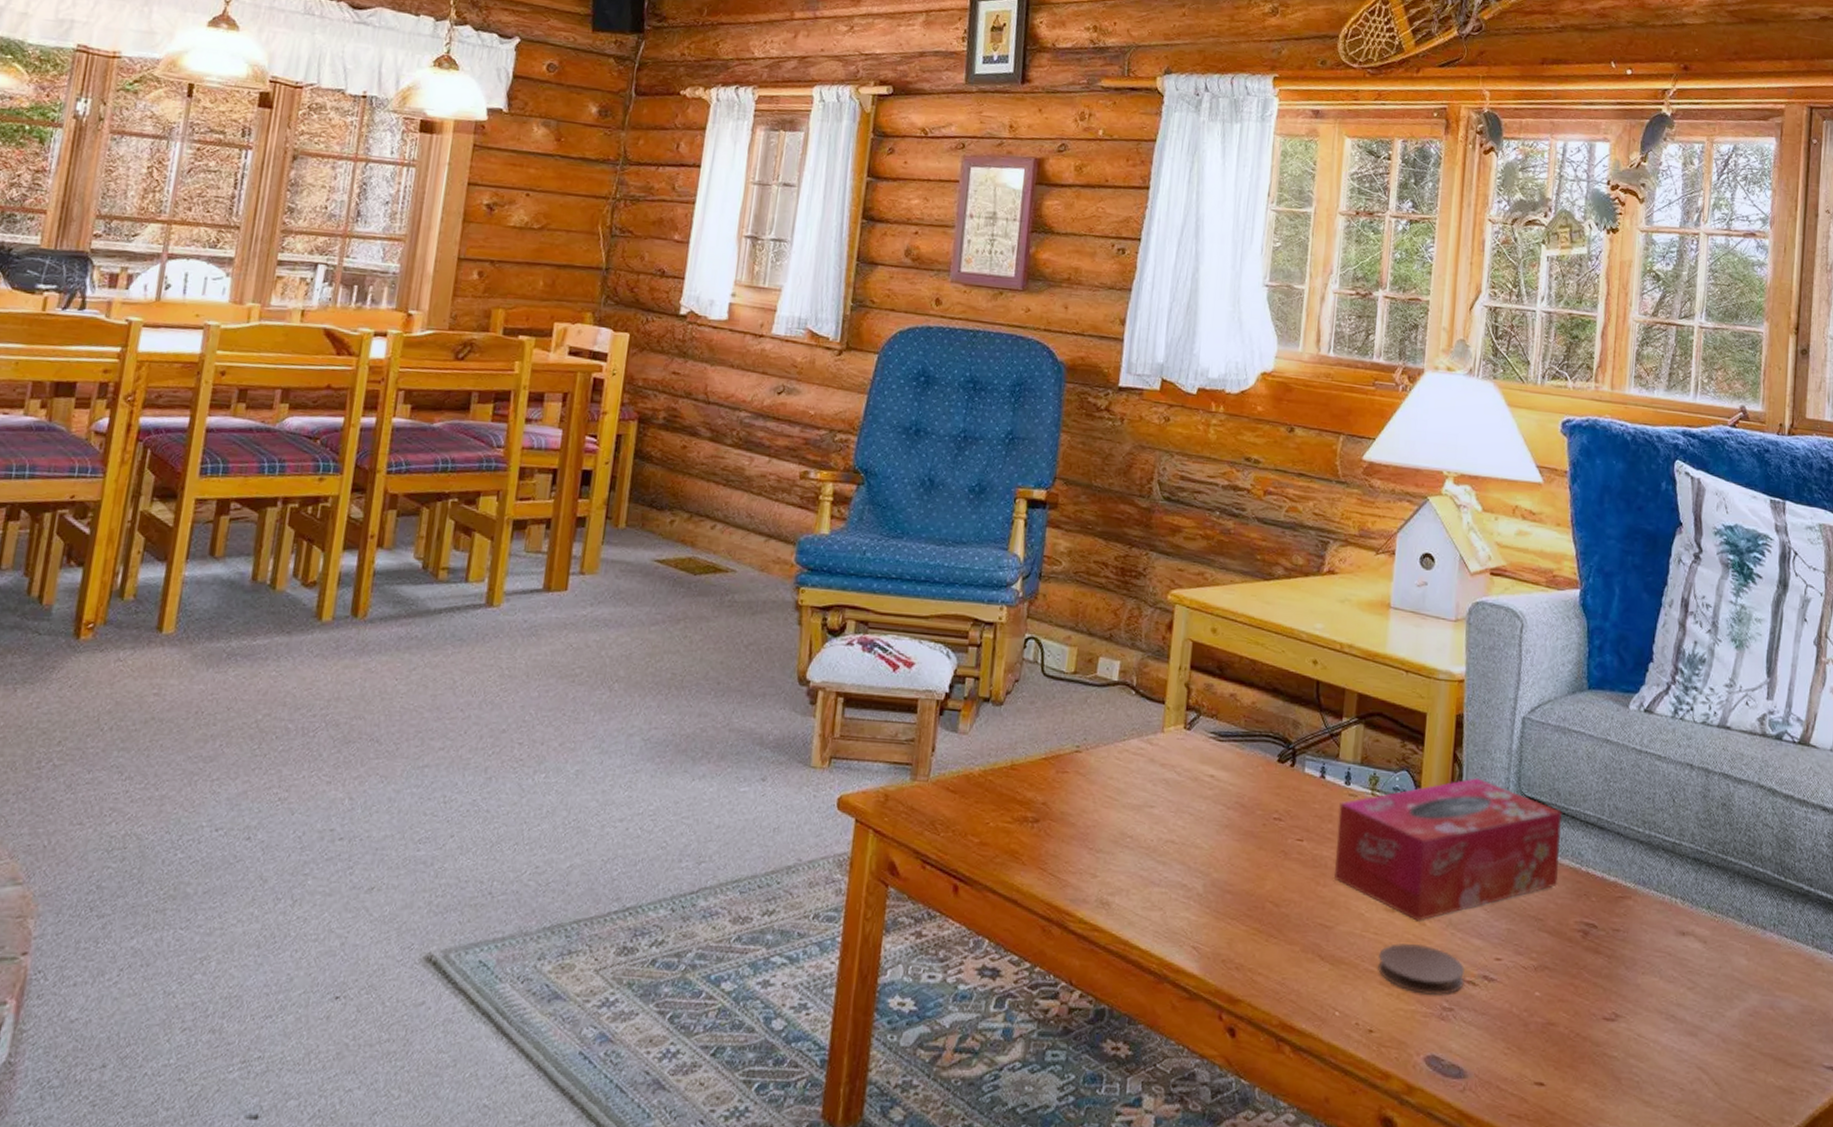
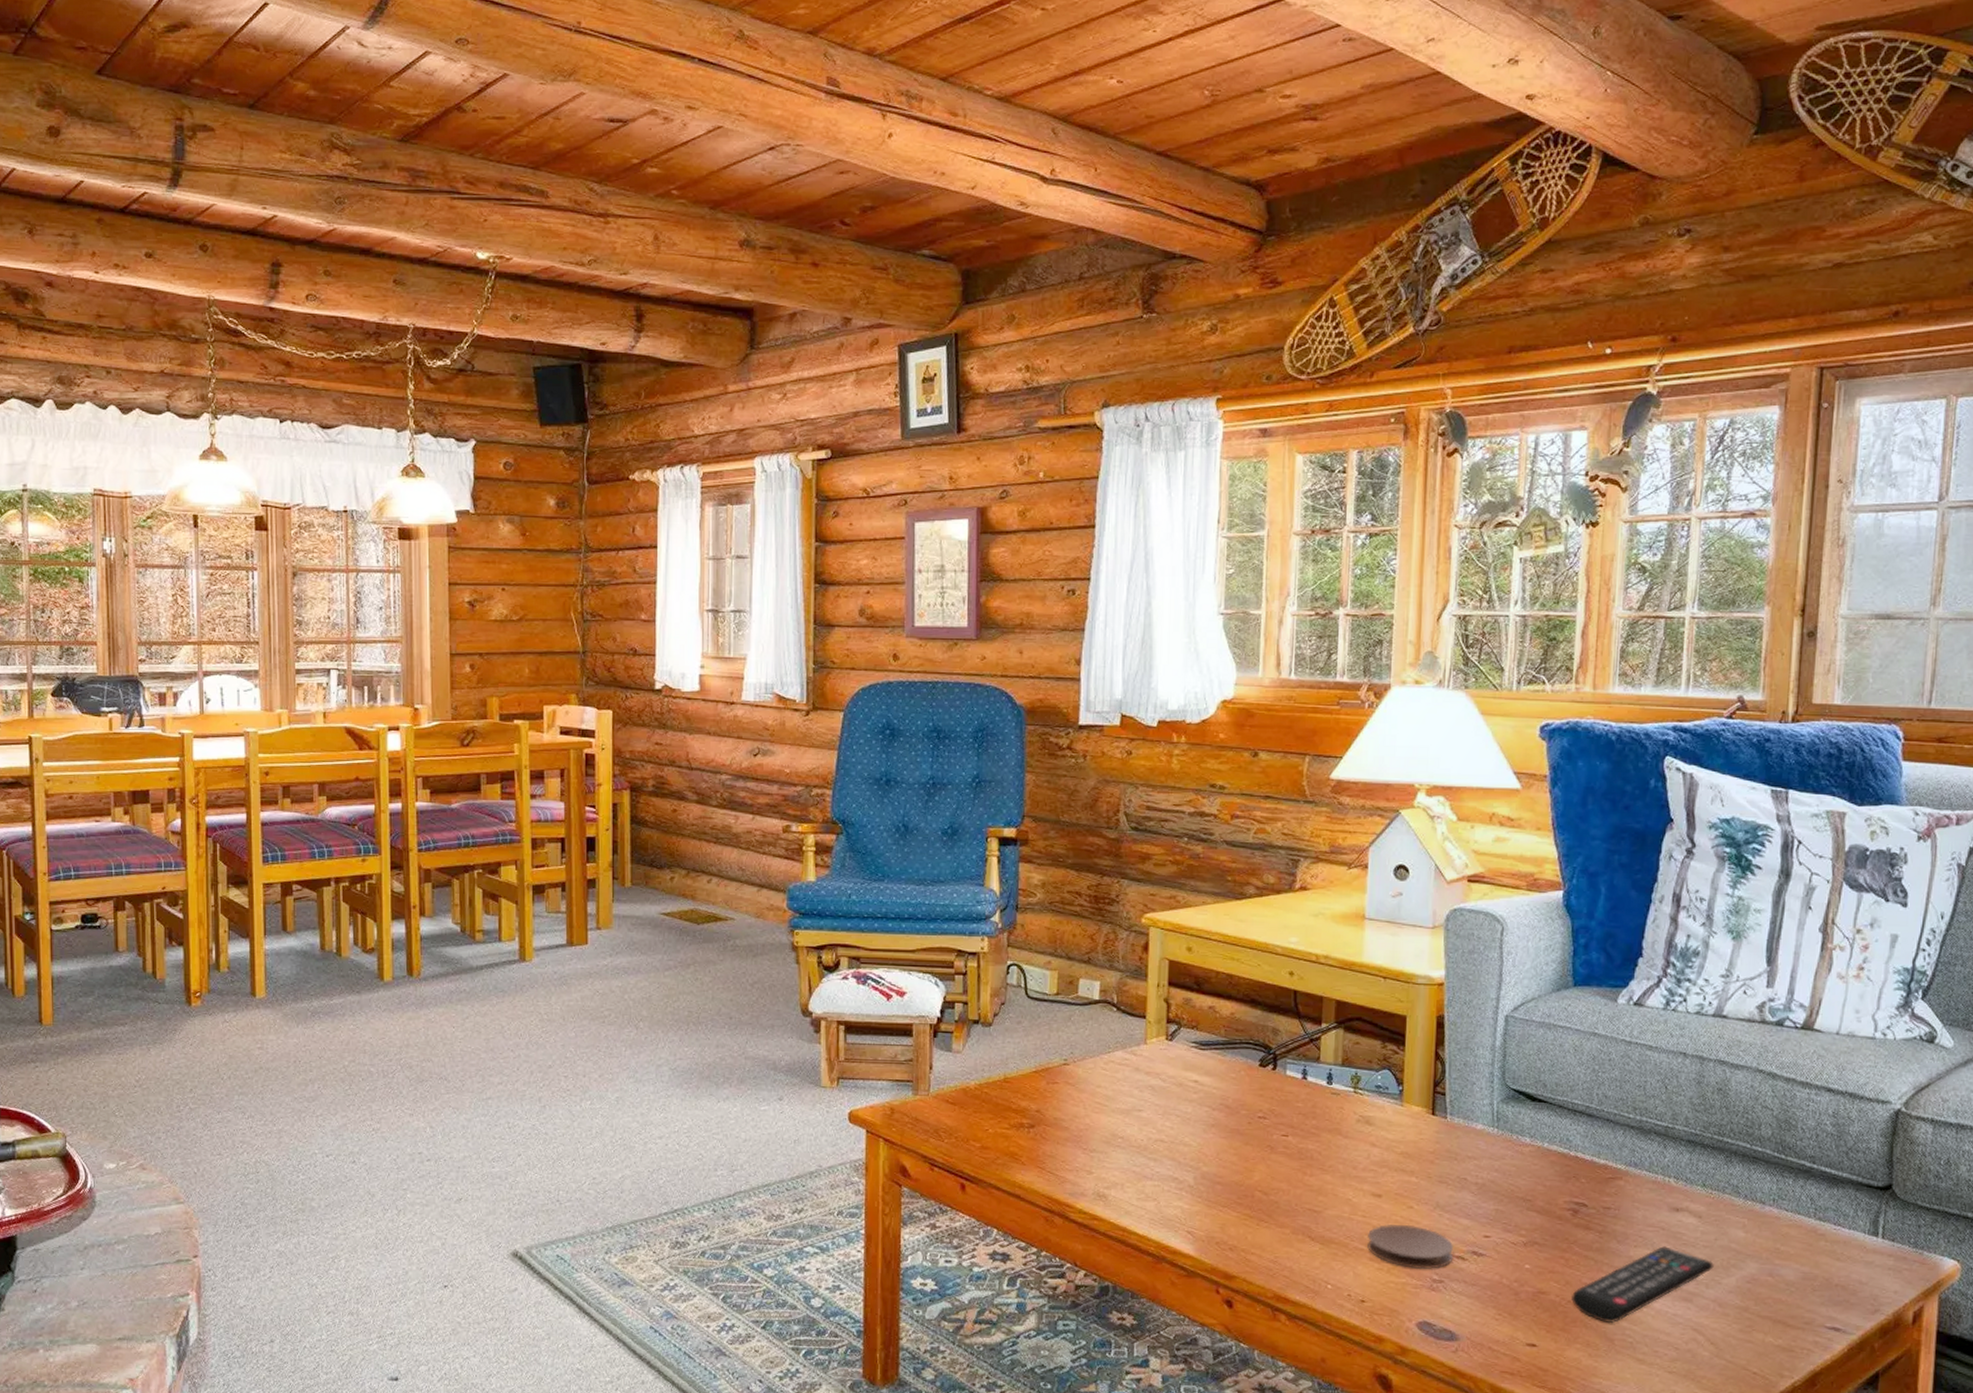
tissue box: present [1334,778,1563,921] -> none [1320,1074,1550,1205]
remote control: none [1580,974,1718,1060] -> present [1571,1246,1714,1324]

